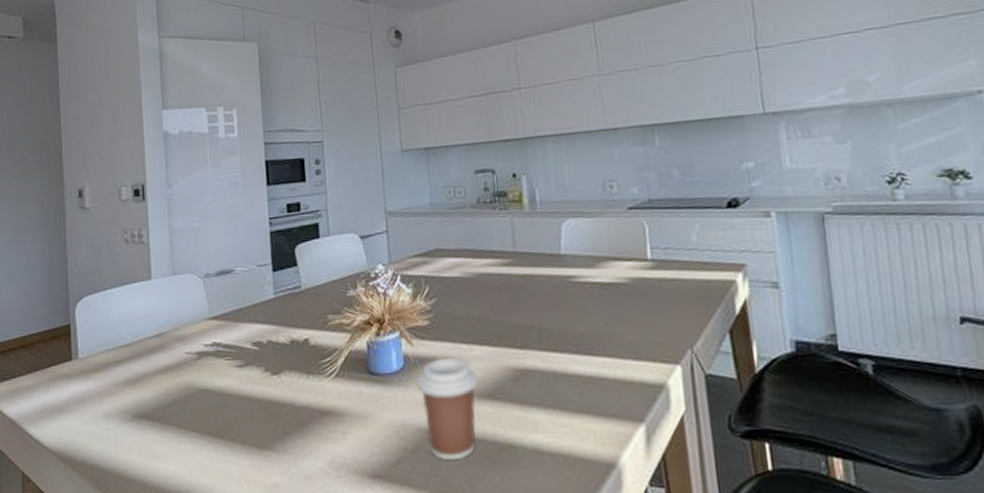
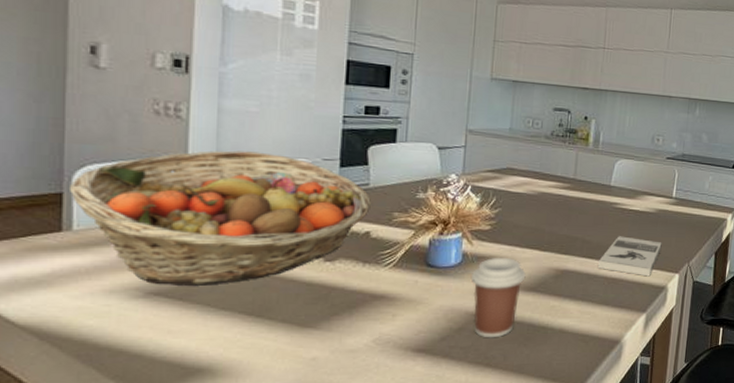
fruit basket: none [74,266,306,408] -> present [70,150,371,286]
book: none [565,318,648,372] -> present [598,236,662,277]

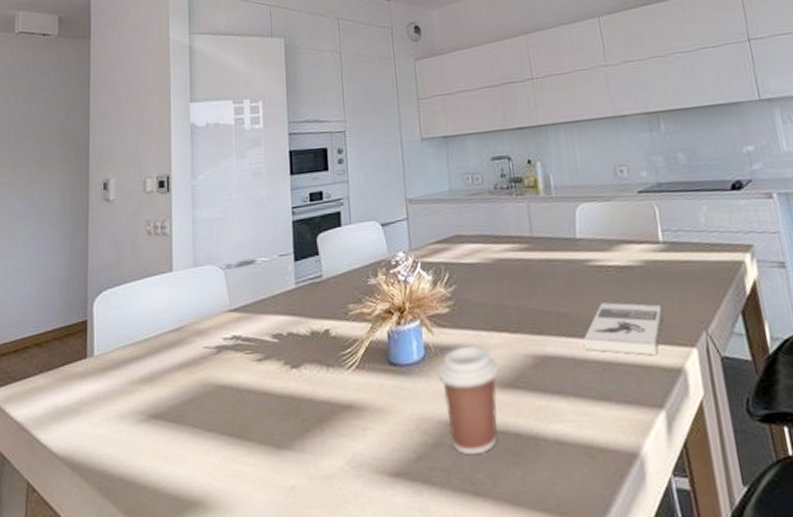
fruit basket: present [70,150,371,286] -> none [92,257,327,407]

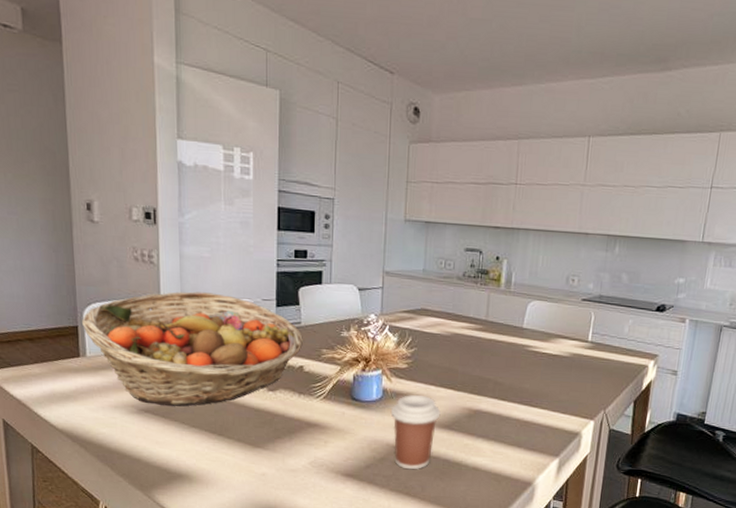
fruit basket: none [92,257,327,407] -> present [82,291,303,407]
book: present [584,302,663,356] -> none [510,379,576,422]

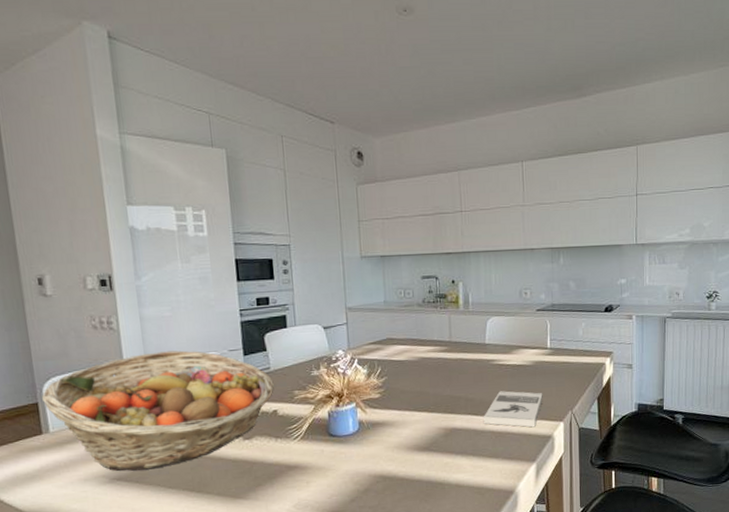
coffee cup: present [390,394,441,470] -> none [368,421,418,497]
book: none [510,379,576,422] -> present [484,391,543,428]

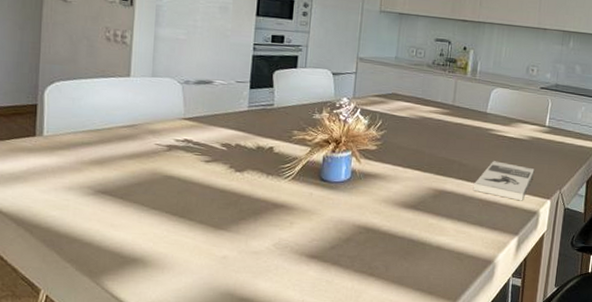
fruit basket: present [42,350,274,471] -> none [42,72,275,188]

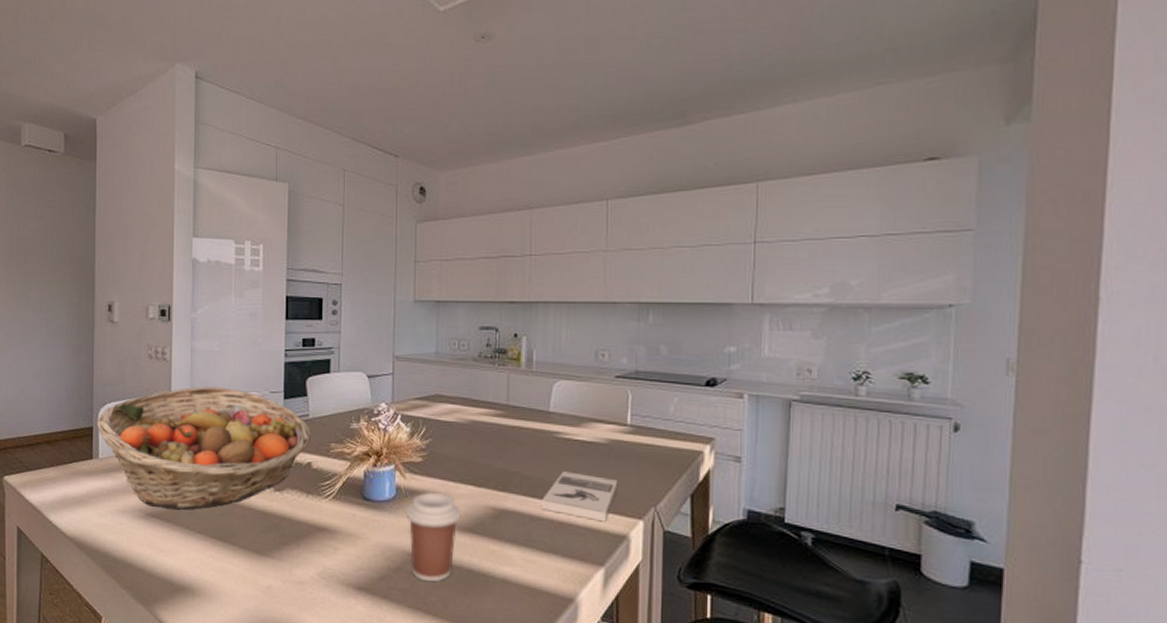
fruit basket: none [42,72,275,188] -> present [97,387,311,510]
coffee cup: none [358,175,407,250] -> present [405,492,461,583]

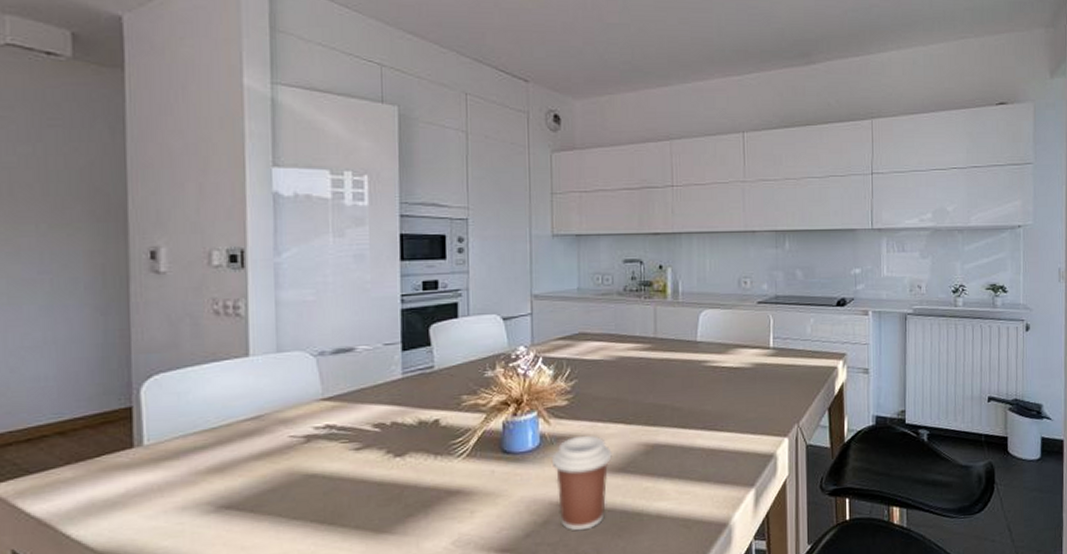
fruit basket: present [97,387,311,510] -> none [139,343,437,497]
book: present [542,471,618,522] -> none [693,398,764,444]

